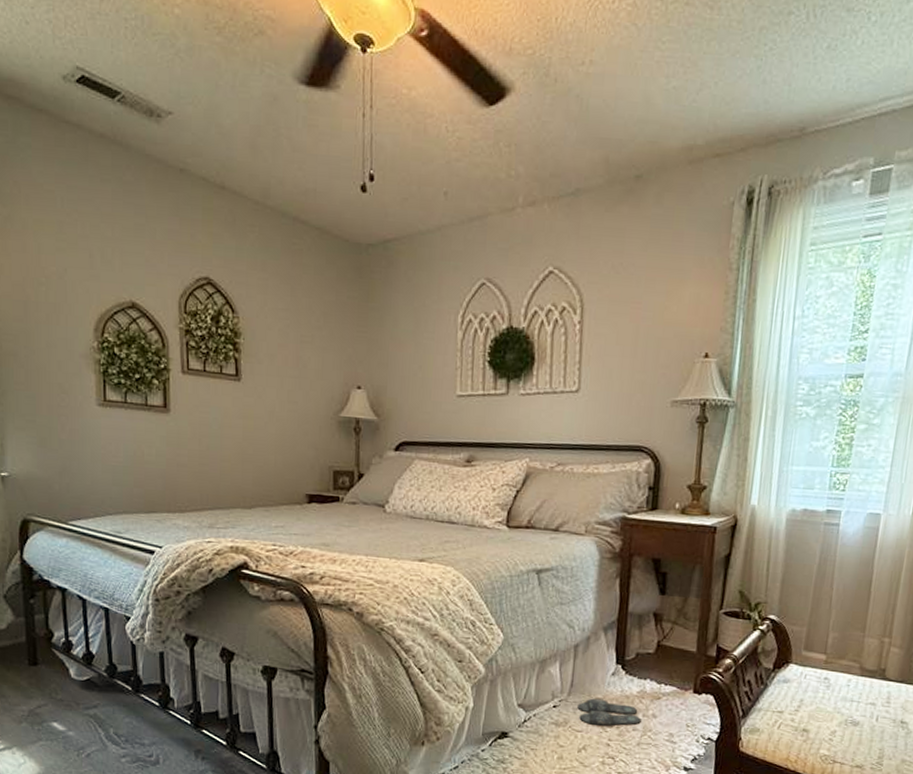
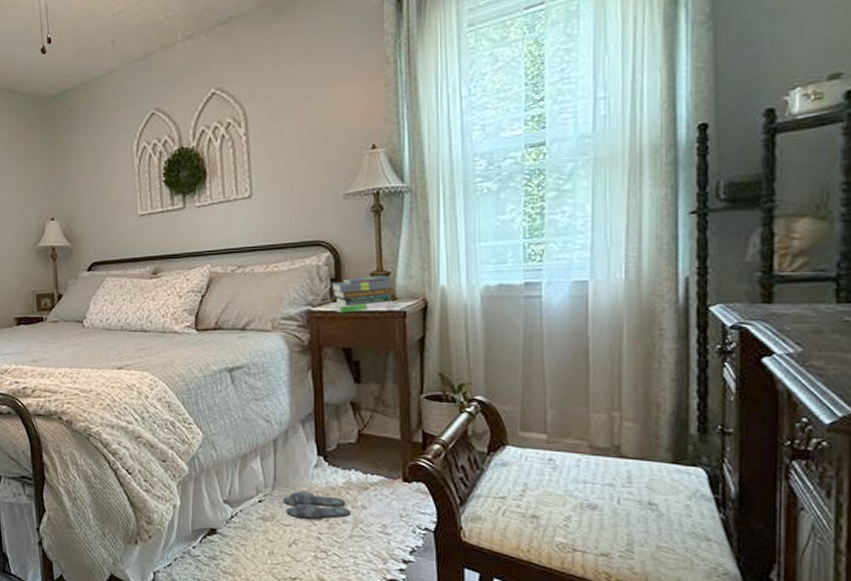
books: none [643,488,706,523] -> present [329,276,393,313]

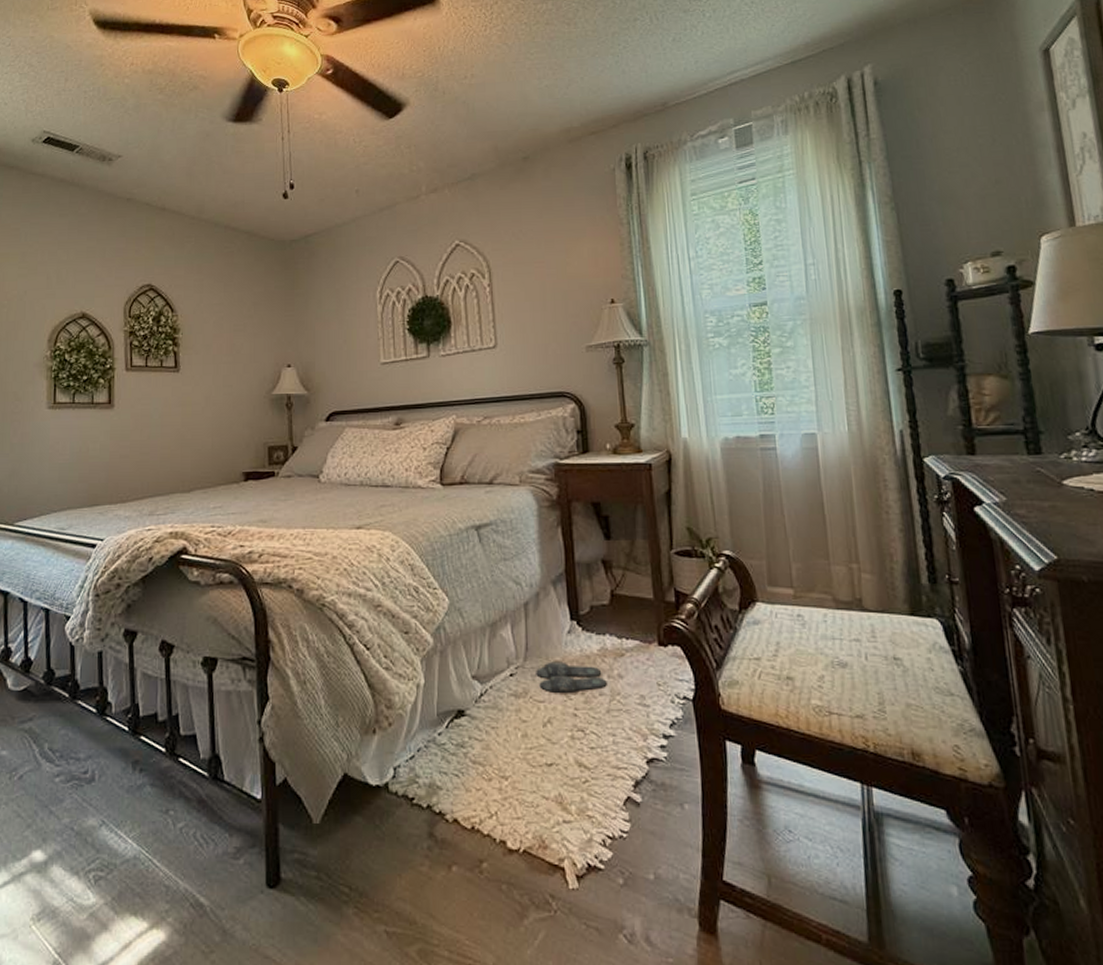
books: present [329,276,393,313] -> none [576,428,639,466]

